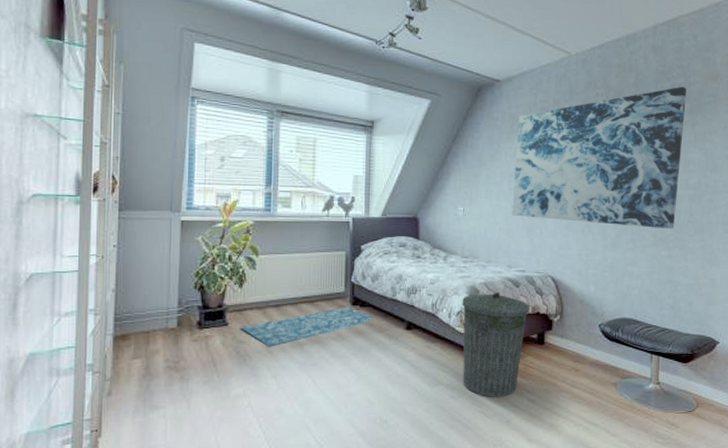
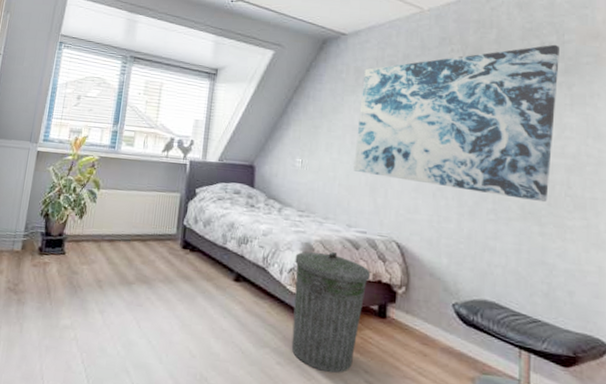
rug: present [239,307,373,347] -> none [75,249,202,282]

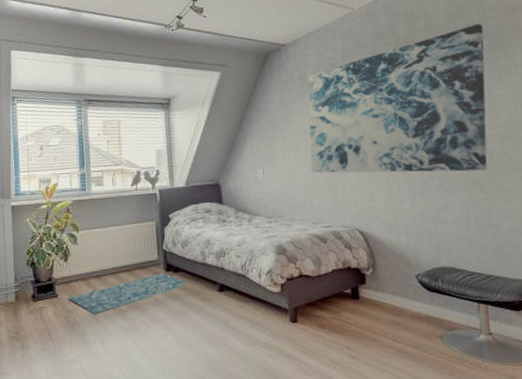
rug: none [75,249,202,282] -> present [67,273,187,315]
trash can: present [291,251,370,373] -> none [270,248,340,356]

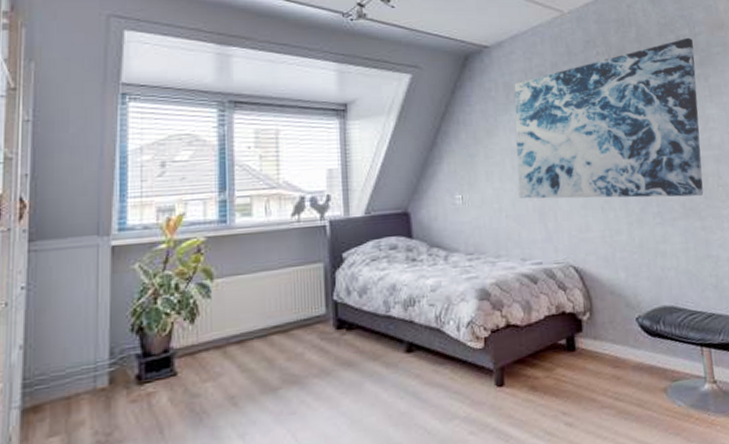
rug: present [67,273,187,315] -> none [192,332,364,398]

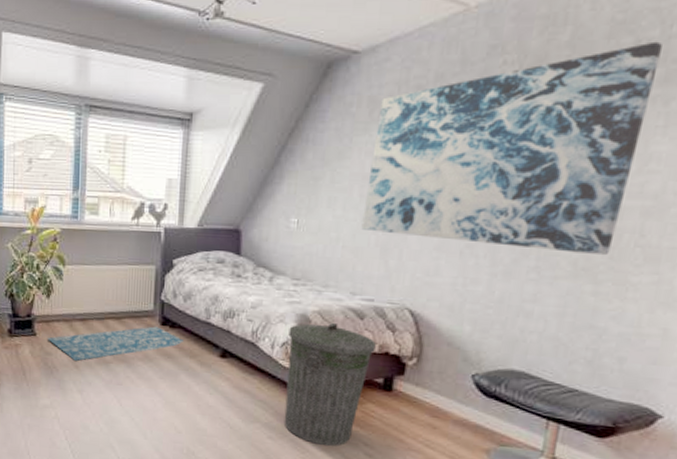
rug: none [192,332,364,398] -> present [46,326,184,362]
trash can: none [471,291,553,428] -> present [284,322,376,447]

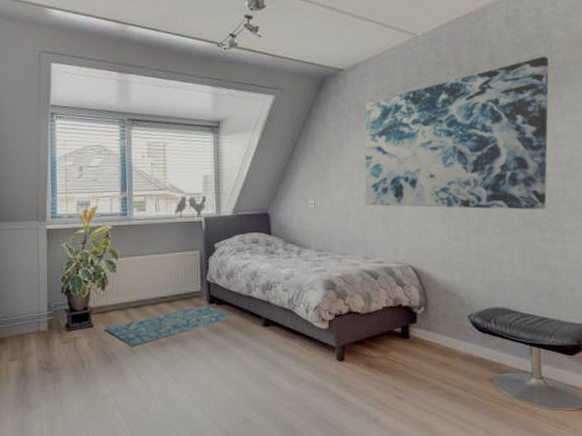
trash can: present [284,322,376,447] -> none [319,284,390,396]

